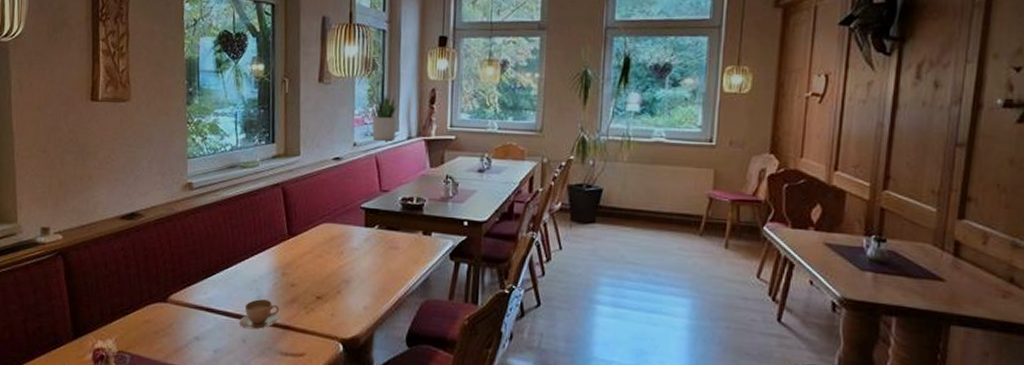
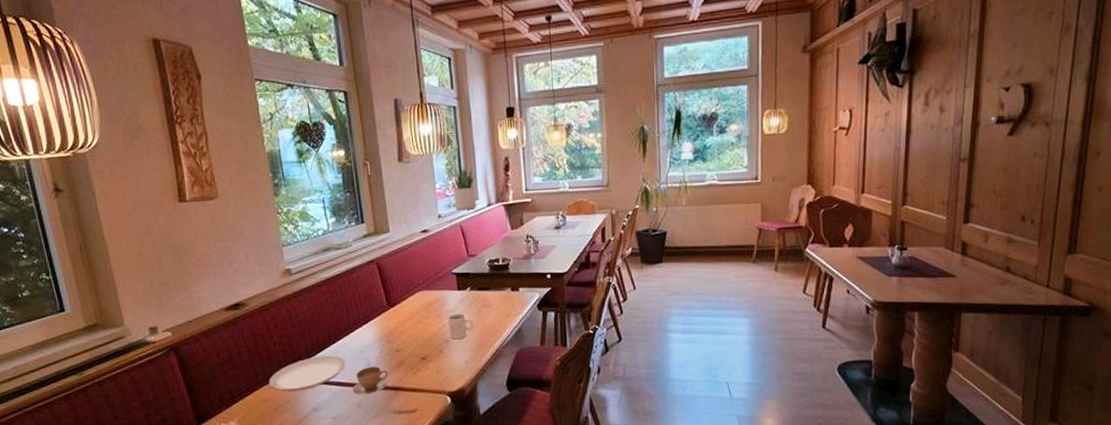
plate: none [153,280,236,316] -> present [269,355,346,391]
mug: none [350,252,378,282] -> present [448,314,474,340]

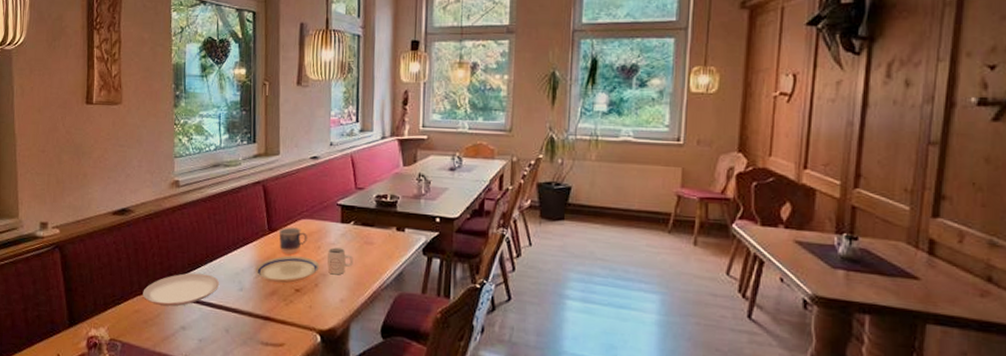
teacup: present [352,366,389,395] -> none [222,291,261,320]
plate: none [379,326,442,355] -> present [255,255,320,284]
cup: none [398,300,427,327] -> present [279,227,307,256]
planter: present [452,166,477,211] -> none [348,96,372,142]

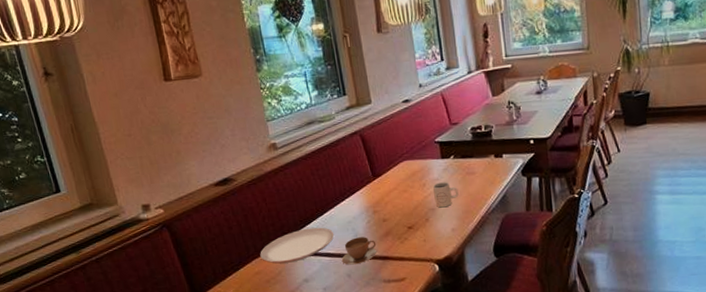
teacup: none [222,291,261,320] -> present [341,237,377,265]
plate: present [255,255,320,284] -> none [366,195,428,225]
cup: present [279,227,307,256] -> none [383,170,412,197]

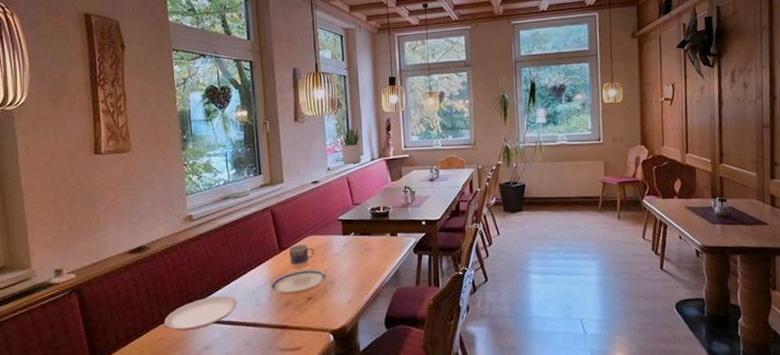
teacup: present [341,237,377,265] -> none [242,306,277,333]
plate: none [366,195,428,225] -> present [269,268,327,295]
cup: none [383,170,412,197] -> present [288,244,314,269]
planter: none [431,34,457,80] -> present [341,126,362,165]
mug: present [433,182,459,208] -> none [334,257,356,281]

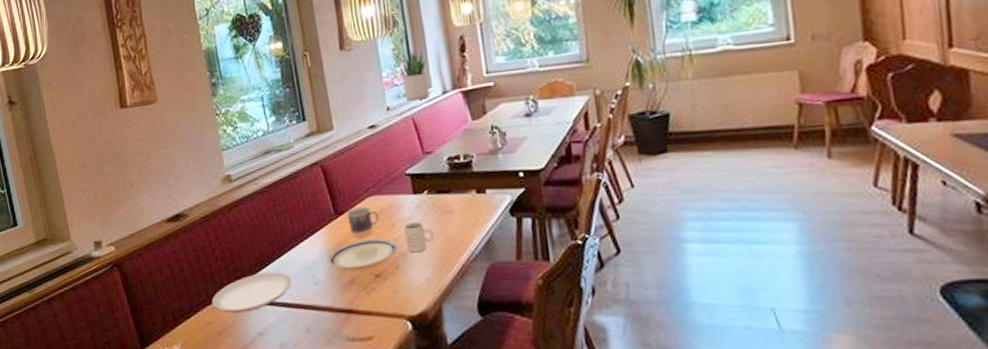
mug: none [334,257,356,281] -> present [404,222,434,253]

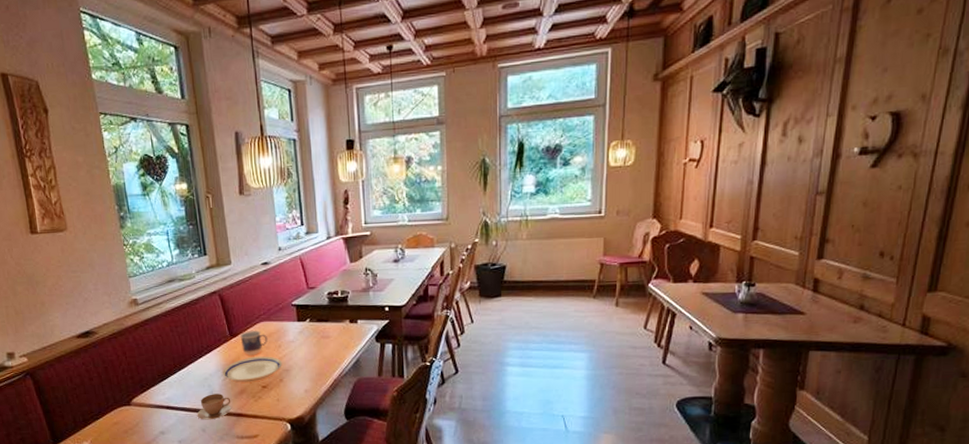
plate: present [212,272,292,313] -> none [119,382,191,415]
teacup: none [300,285,340,318] -> present [197,394,232,420]
planter: present [400,49,430,102] -> none [292,199,317,244]
mug: present [404,222,434,253] -> none [288,344,313,369]

